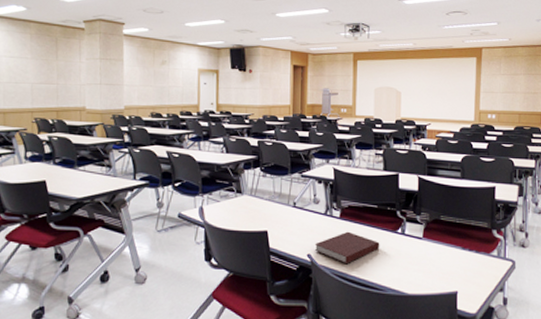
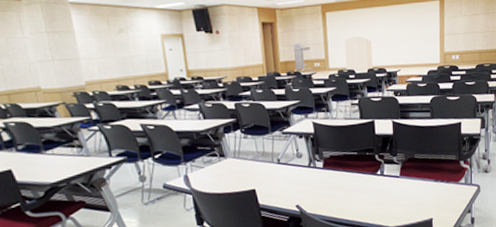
notebook: present [314,231,380,265] -> none [302,179,363,210]

